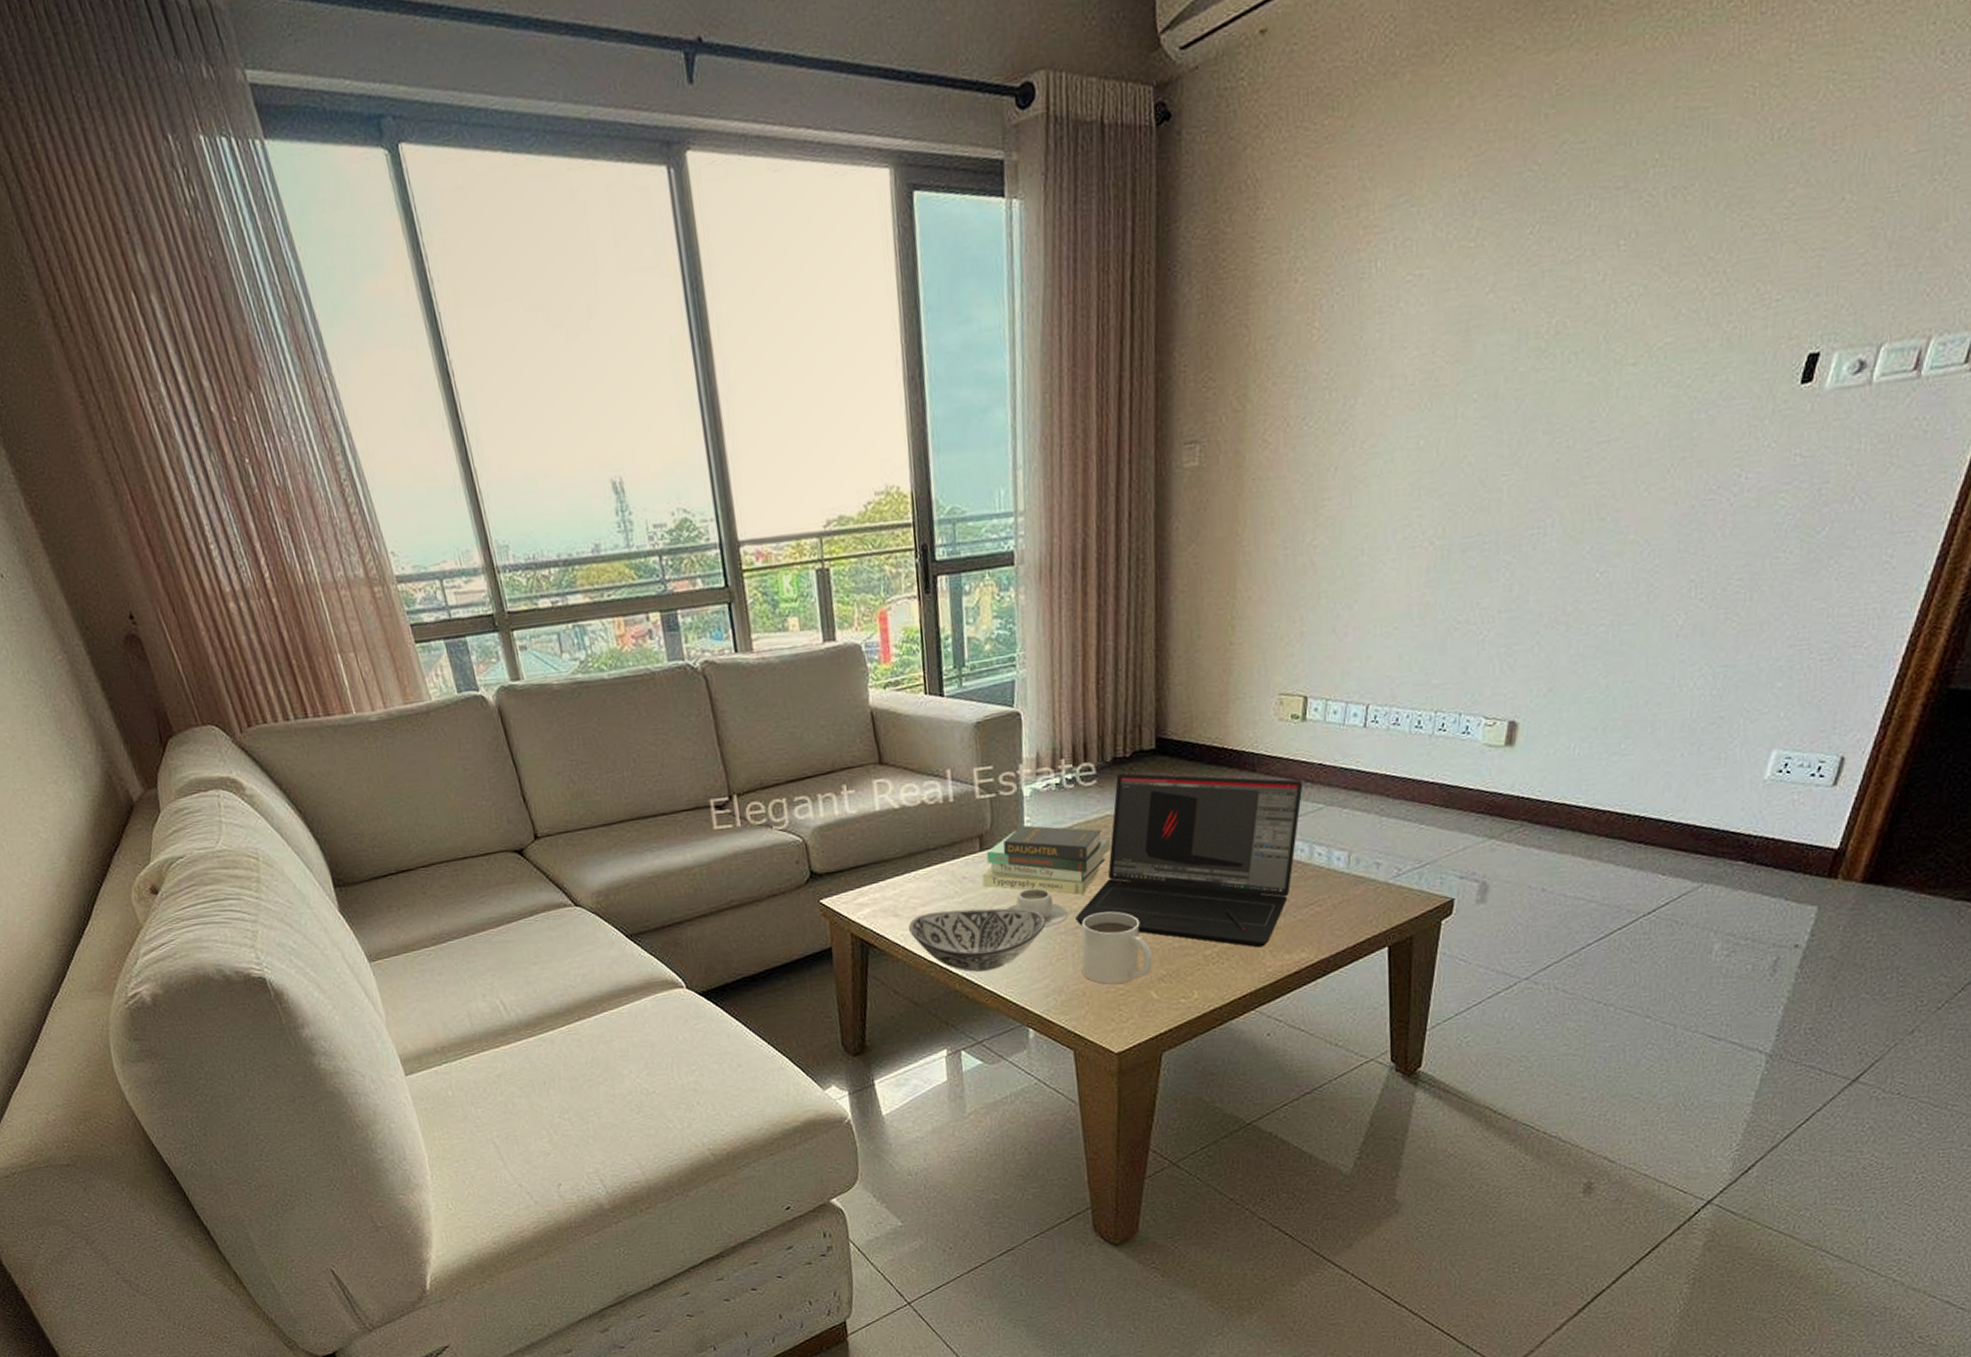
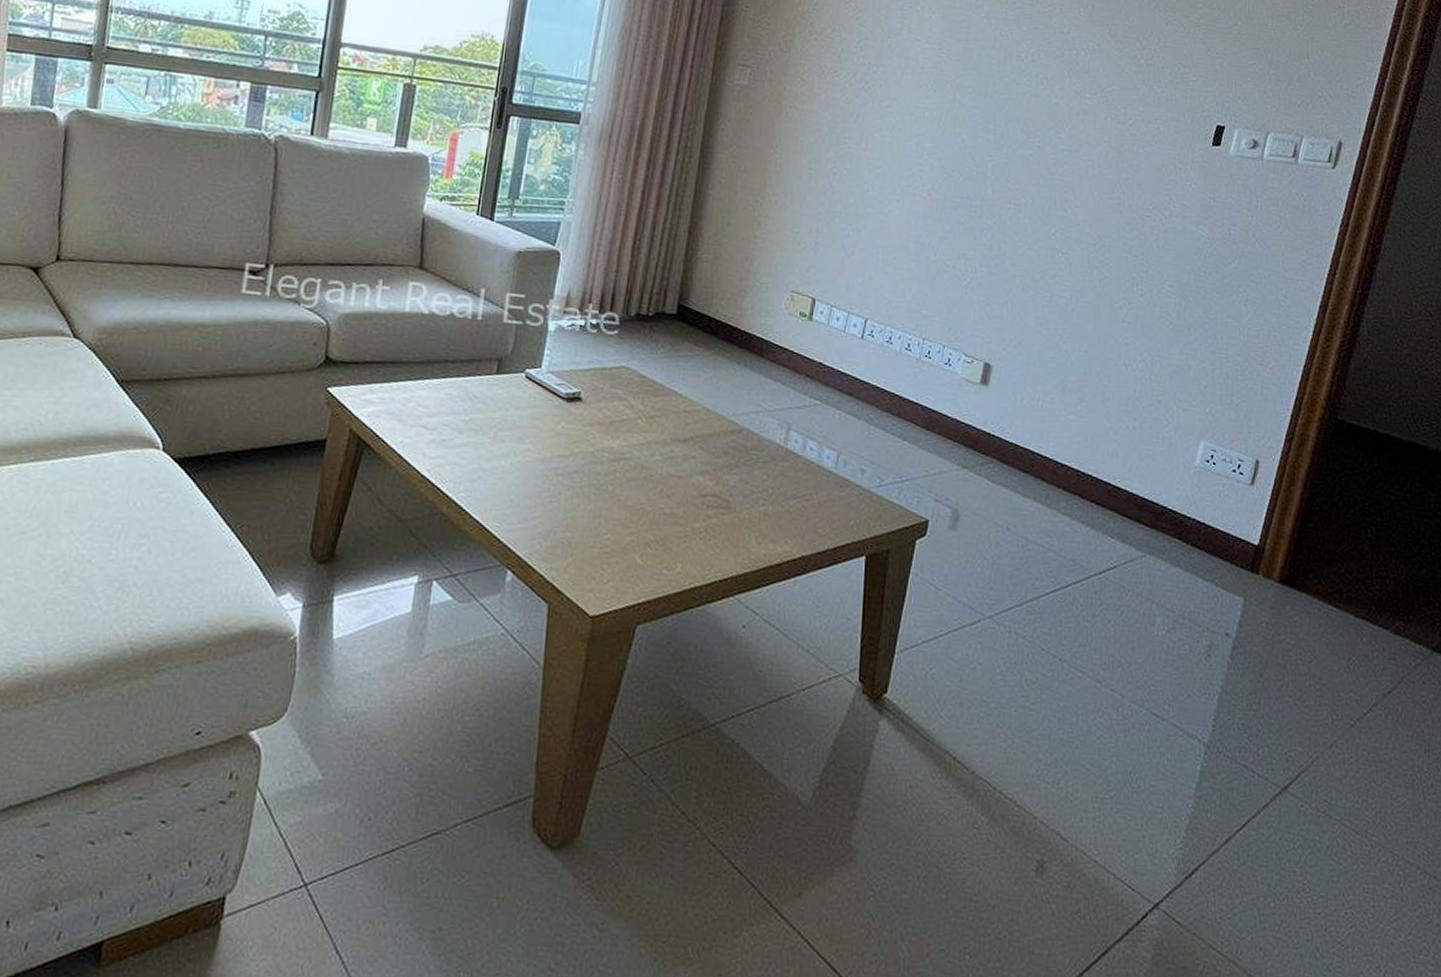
decorative bowl: present [909,908,1046,972] -> none [409,425,546,499]
books: present [982,825,1111,894] -> none [492,358,622,439]
teacup: present [1006,888,1069,928] -> none [510,422,570,466]
laptop: present [1076,772,1303,948] -> none [575,329,804,531]
mug: present [1081,911,1154,985] -> none [571,461,644,541]

